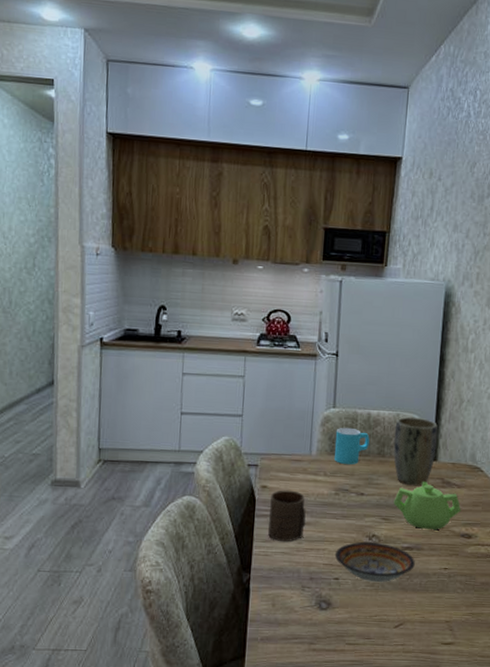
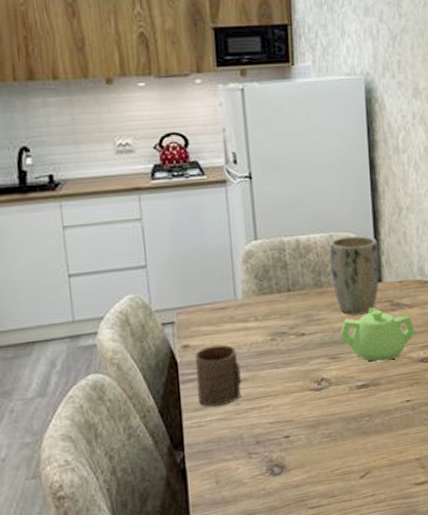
cup: present [334,427,370,465] -> none [261,259,303,304]
bowl: present [334,541,415,583] -> none [281,386,373,432]

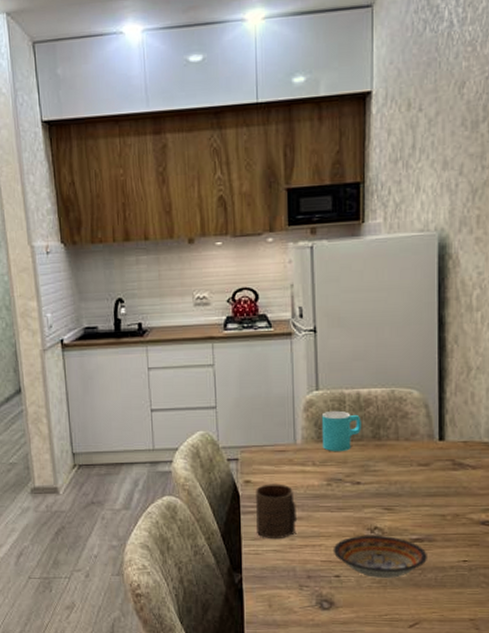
cup: none [261,259,303,304] -> present [321,410,361,452]
bowl: none [281,386,373,432] -> present [333,535,427,579]
plant pot: present [329,236,379,315] -> none [390,393,442,470]
teapot: present [340,307,416,362] -> none [396,465,479,519]

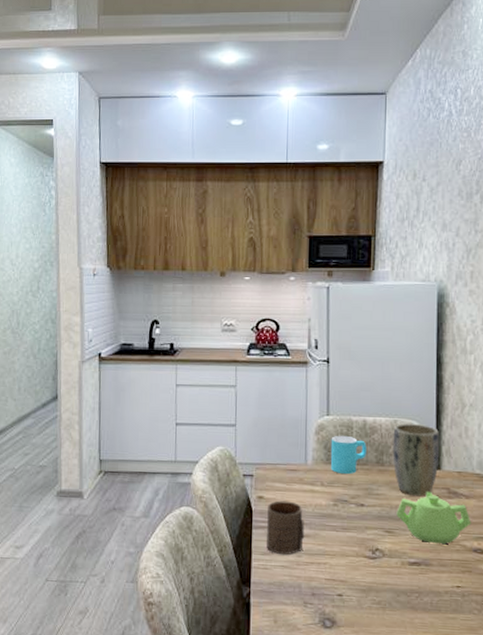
bowl: present [333,535,427,579] -> none [336,555,424,600]
plant pot: none [390,393,442,470] -> present [392,424,439,497]
teapot: none [396,465,479,519] -> present [396,492,472,545]

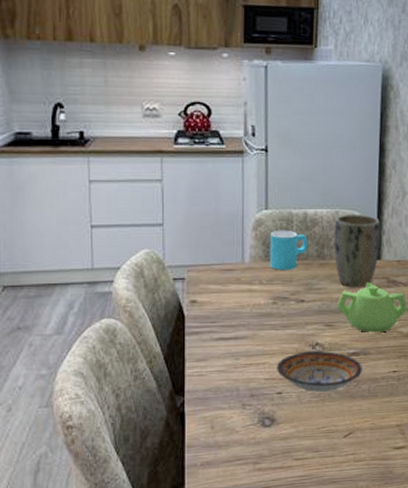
cup: present [266,500,304,555] -> none [200,303,242,360]
bowl: none [336,555,424,600] -> present [276,350,362,393]

